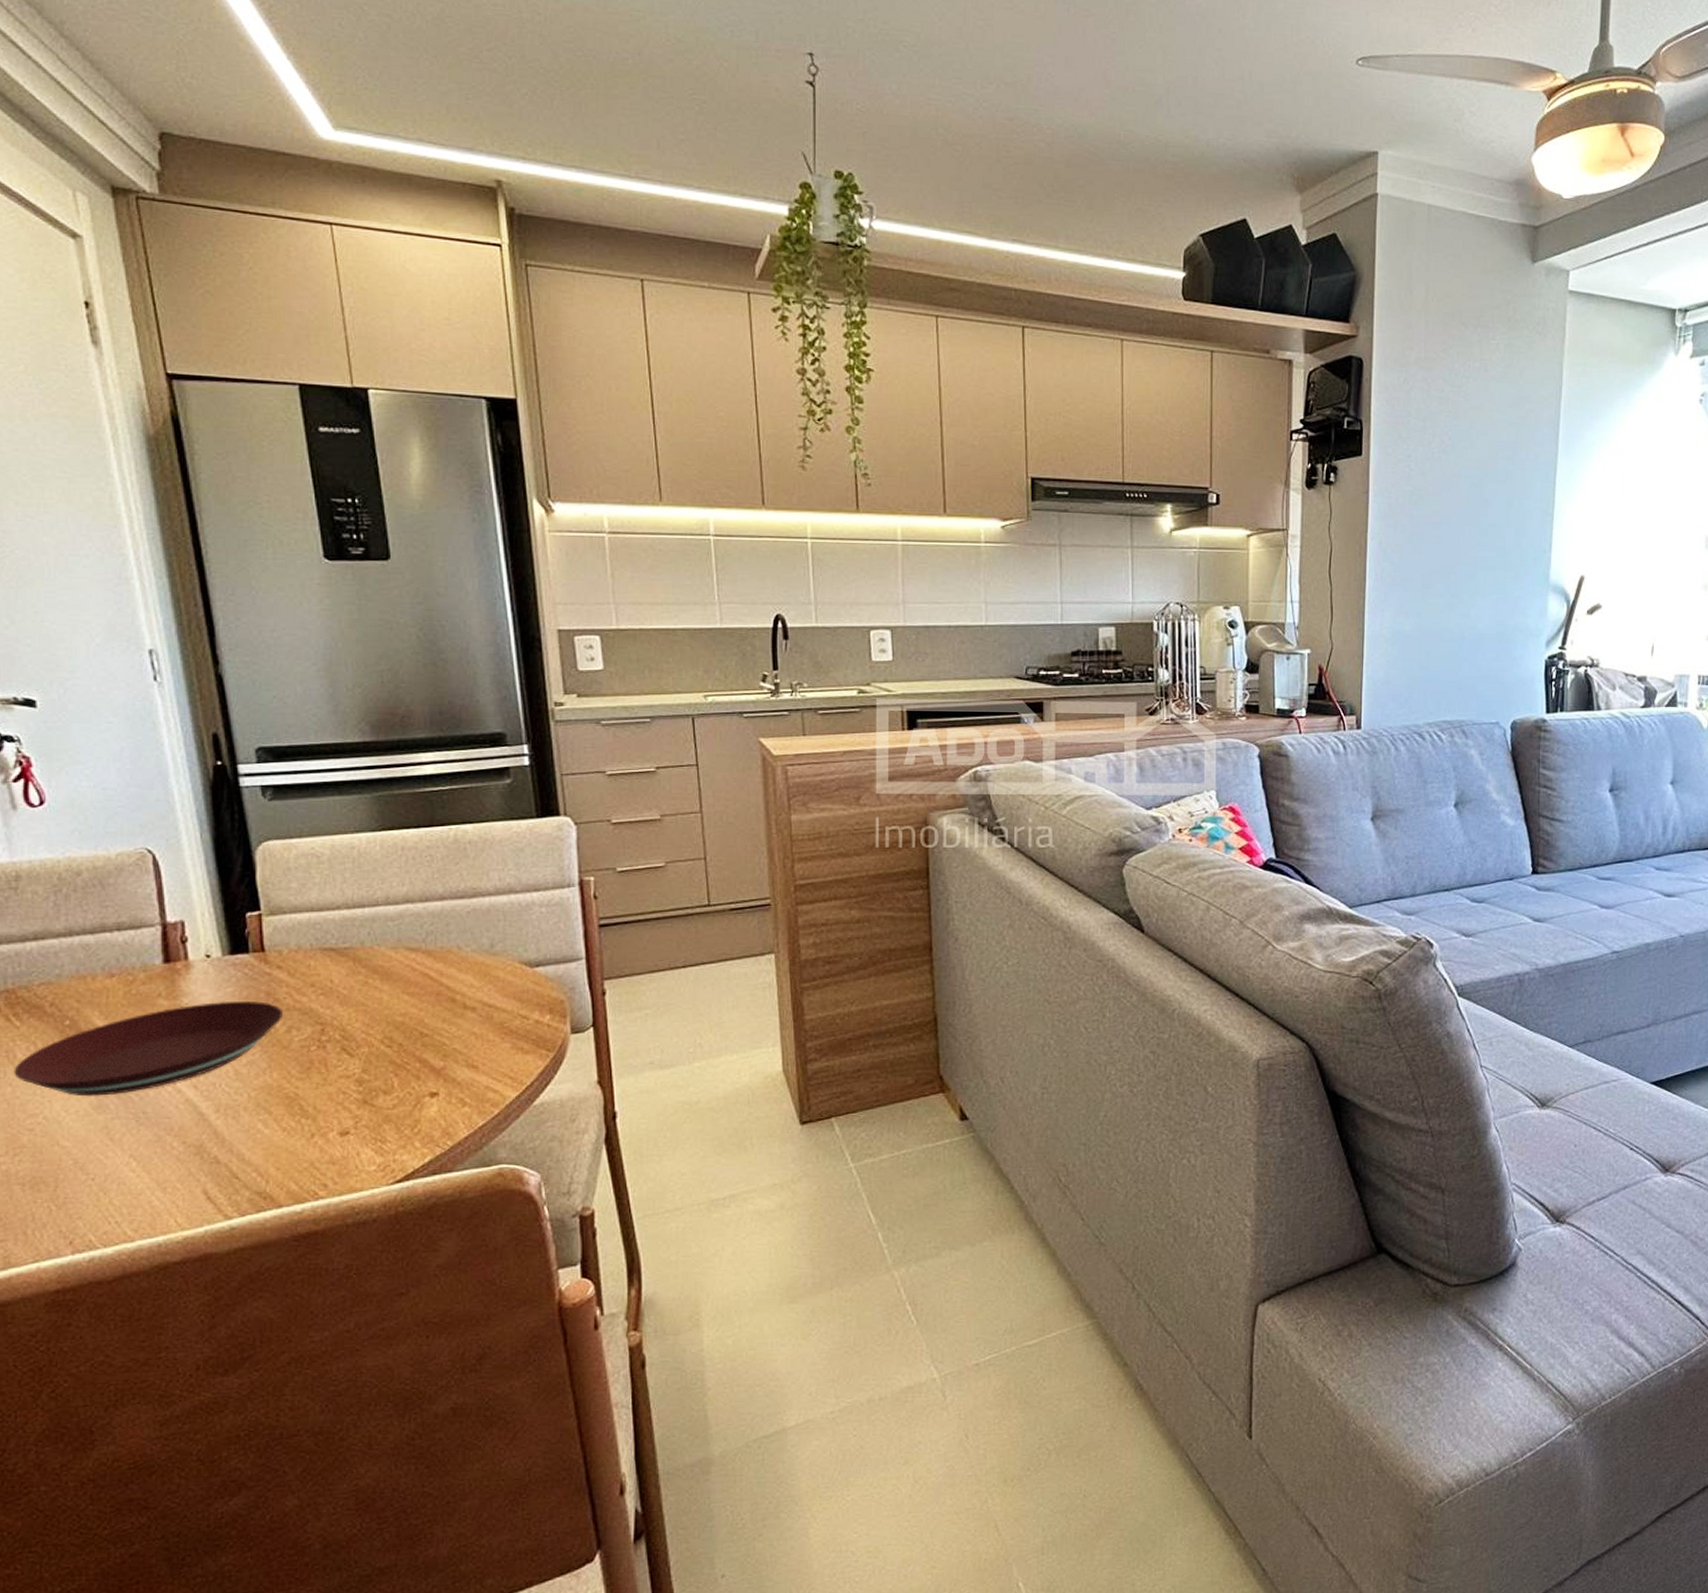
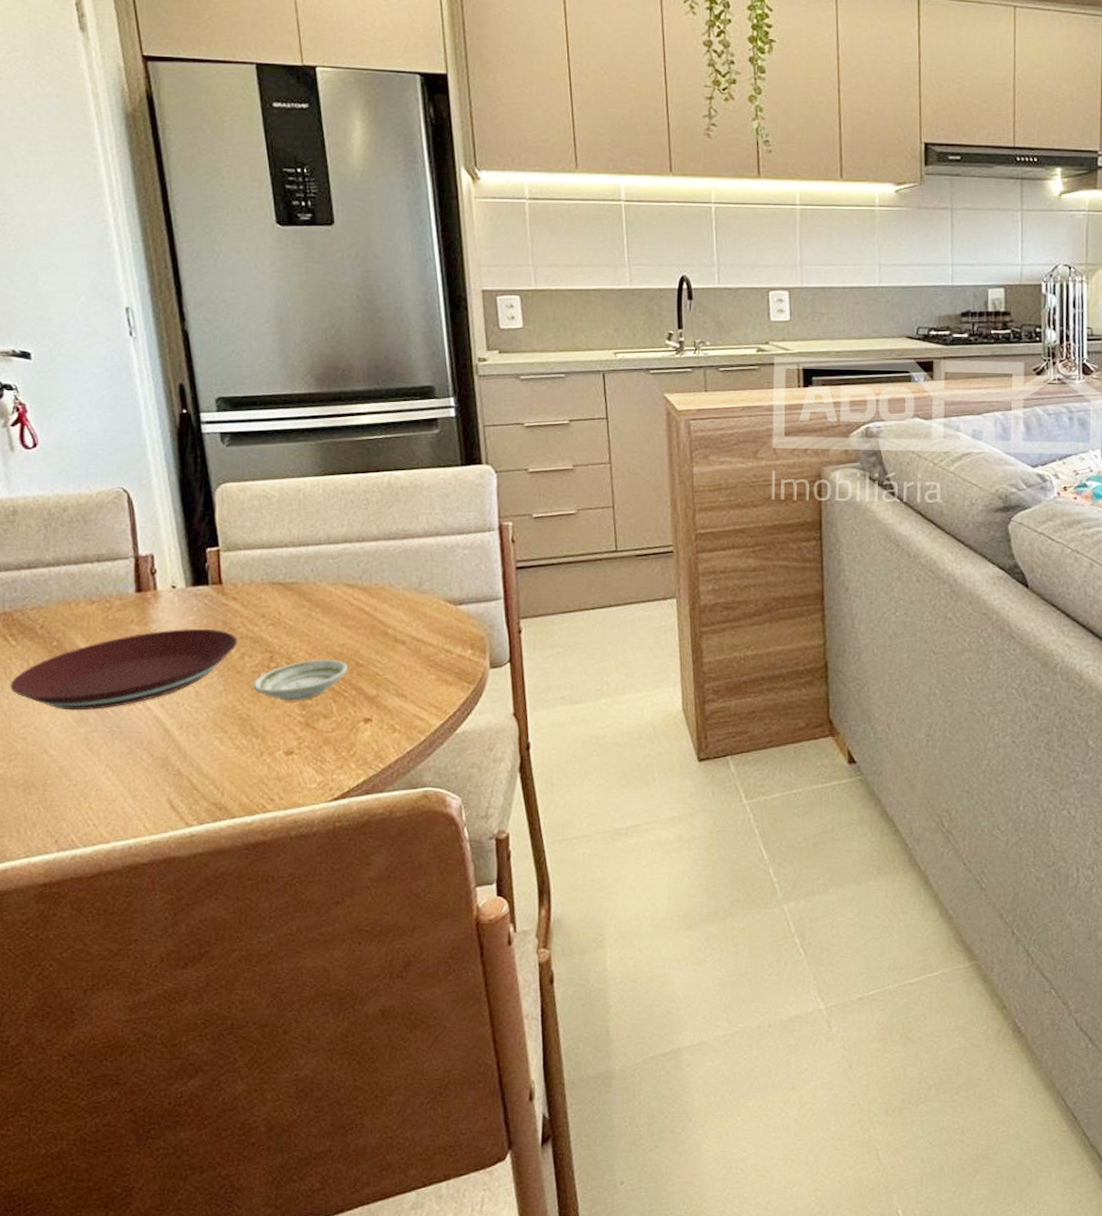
saucer: none [302,1030,410,1077] -> present [253,659,348,701]

